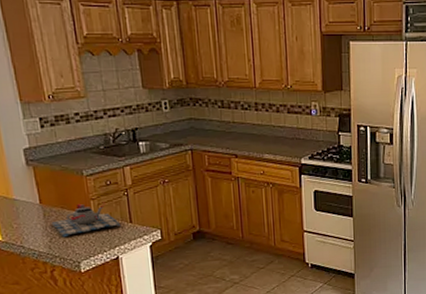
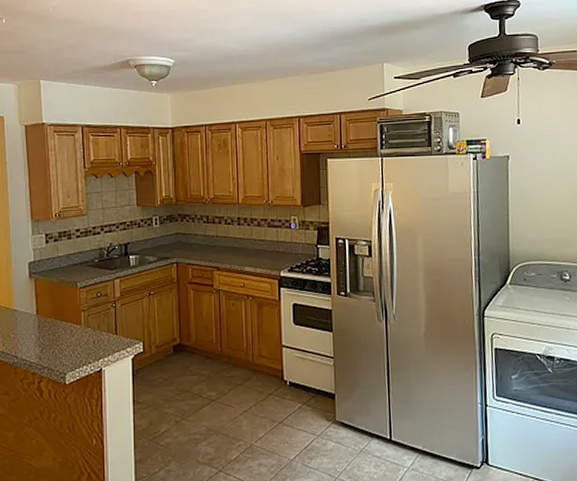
teapot: present [51,202,121,238] -> none [44,313,107,348]

